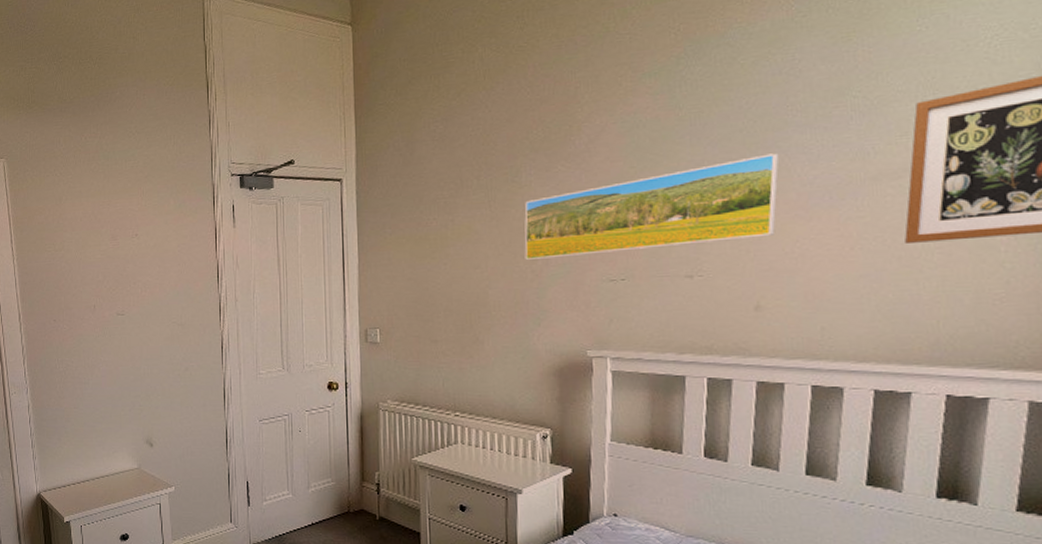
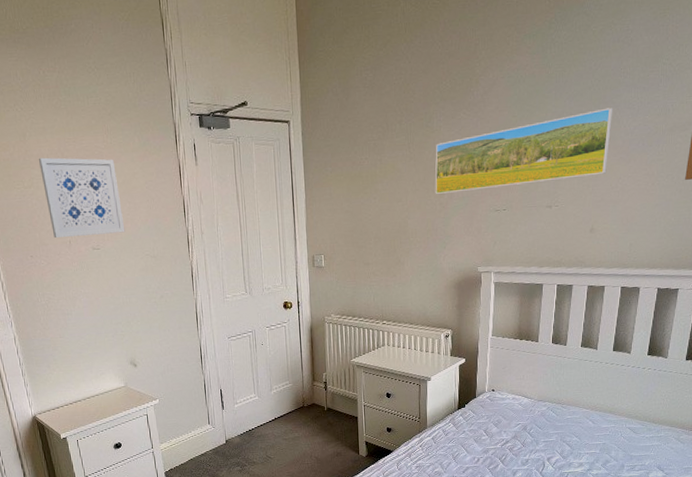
wall art: none [71,220,153,303] -> present [38,157,125,239]

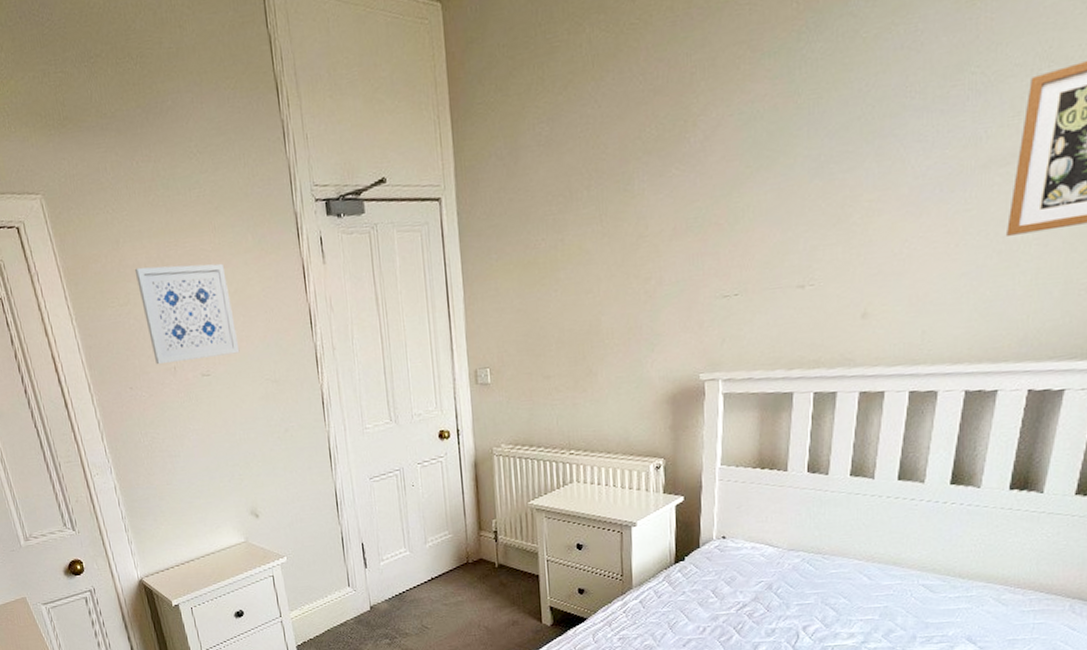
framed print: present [435,108,613,194] -> none [637,142,895,280]

